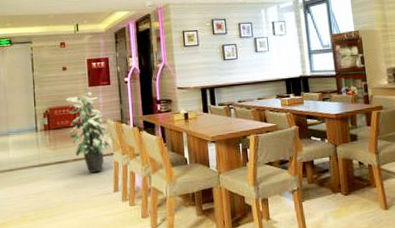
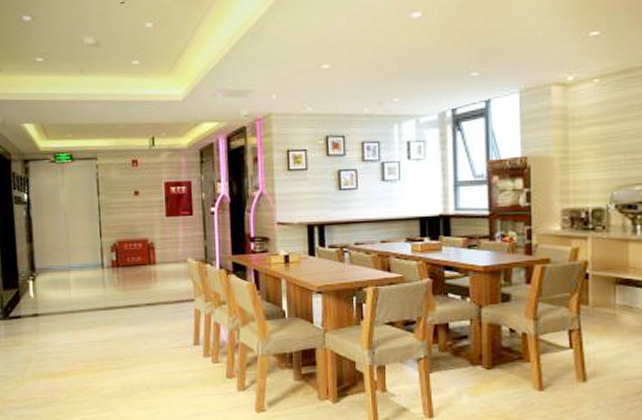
indoor plant: present [65,92,112,173] -> none [137,223,194,321]

